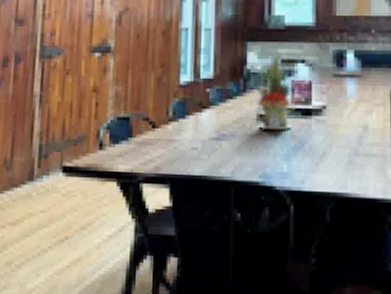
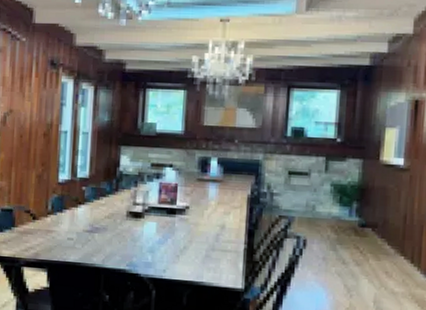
flower arrangement: present [257,56,296,131] -> none [127,160,162,227]

